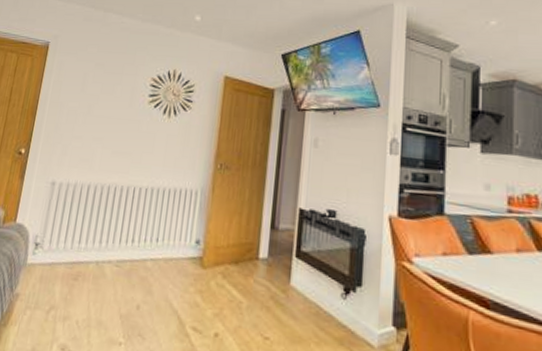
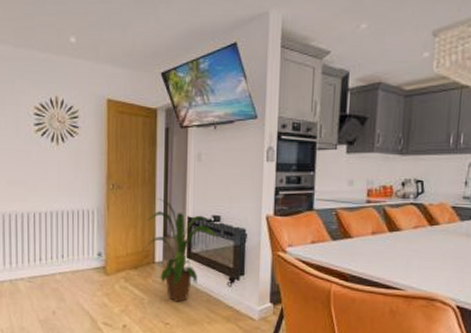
house plant: none [245,184,334,312] -> present [142,198,219,302]

